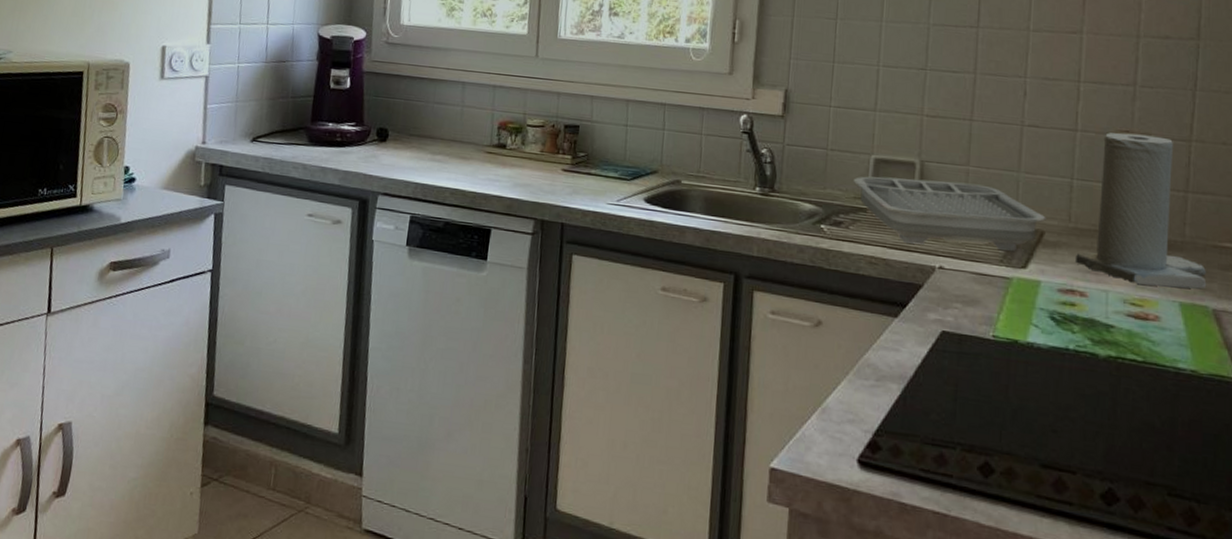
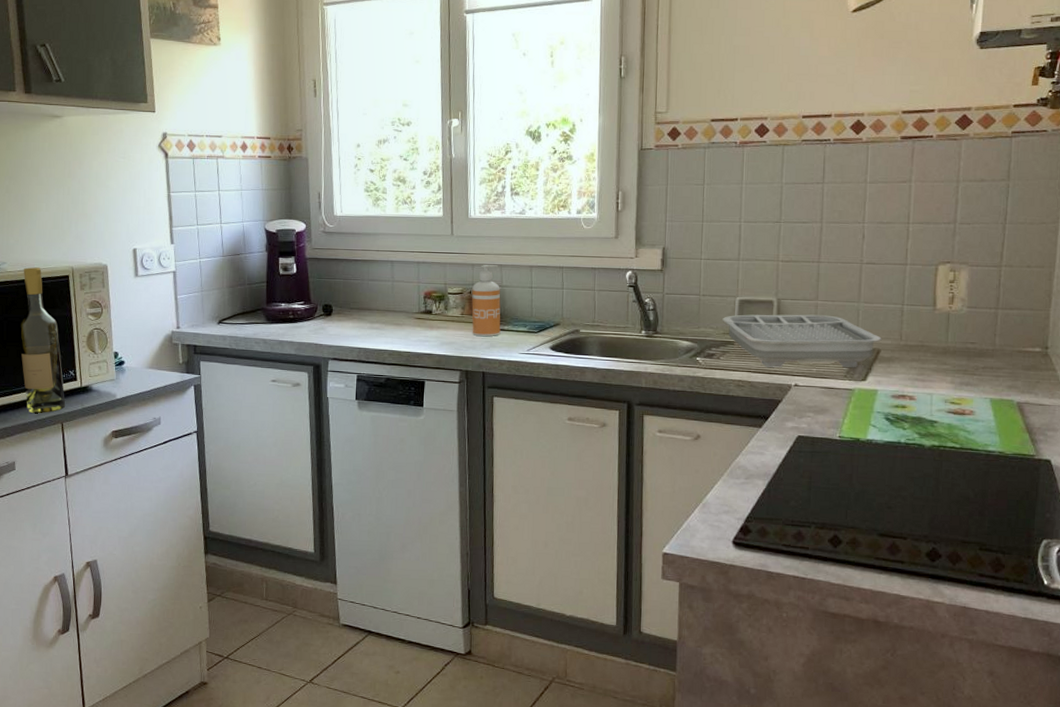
bottle: none [12,59,63,235] -> present [18,267,66,414]
soap dispenser: none [552,94,590,181] -> present [471,265,501,337]
paper towel: present [1074,132,1207,289] -> none [905,263,1013,387]

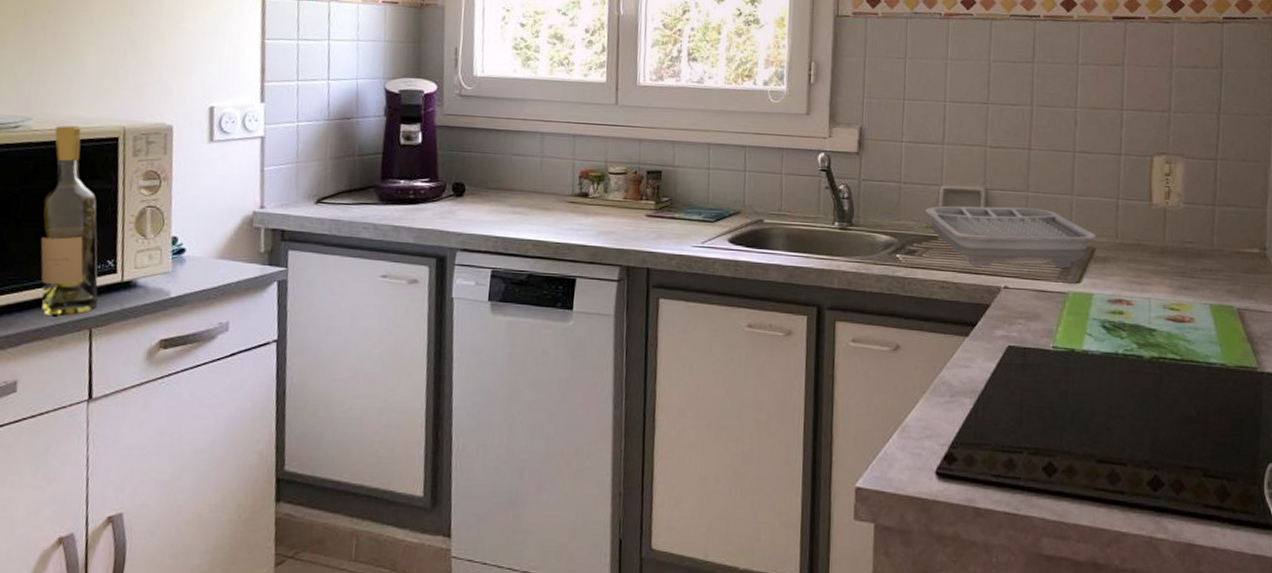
soap dispenser: present [471,265,501,337] -> none [636,140,672,226]

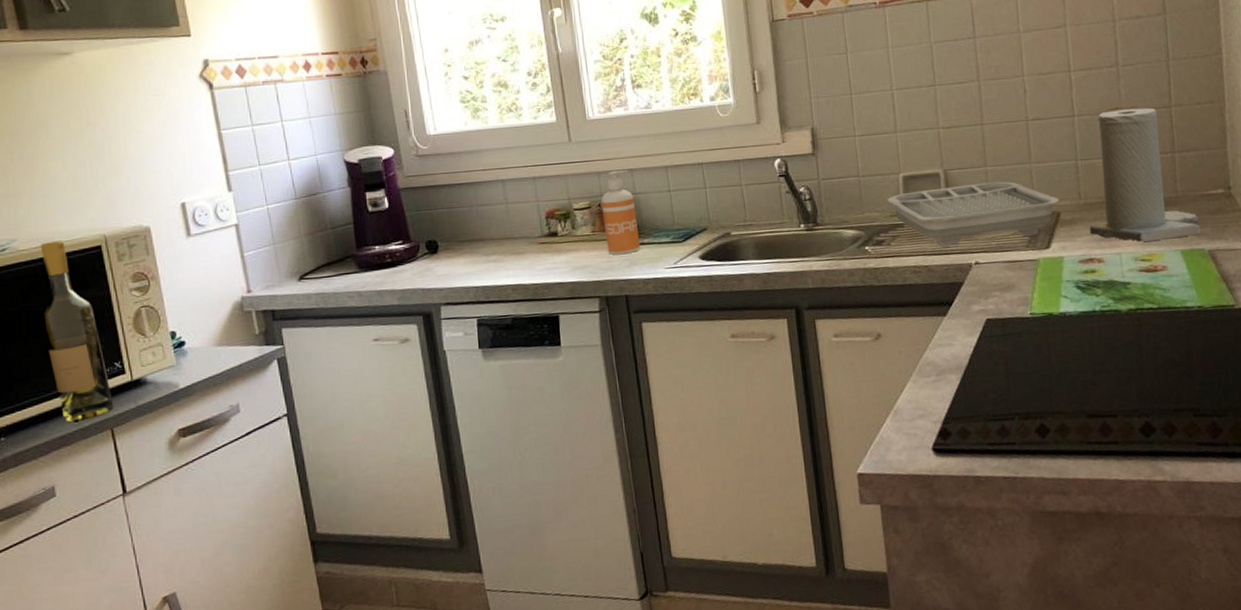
soap dispenser: none [636,140,672,226] -> present [601,170,641,255]
paper towel: none [1121,154,1232,292] -> present [1089,107,1201,243]

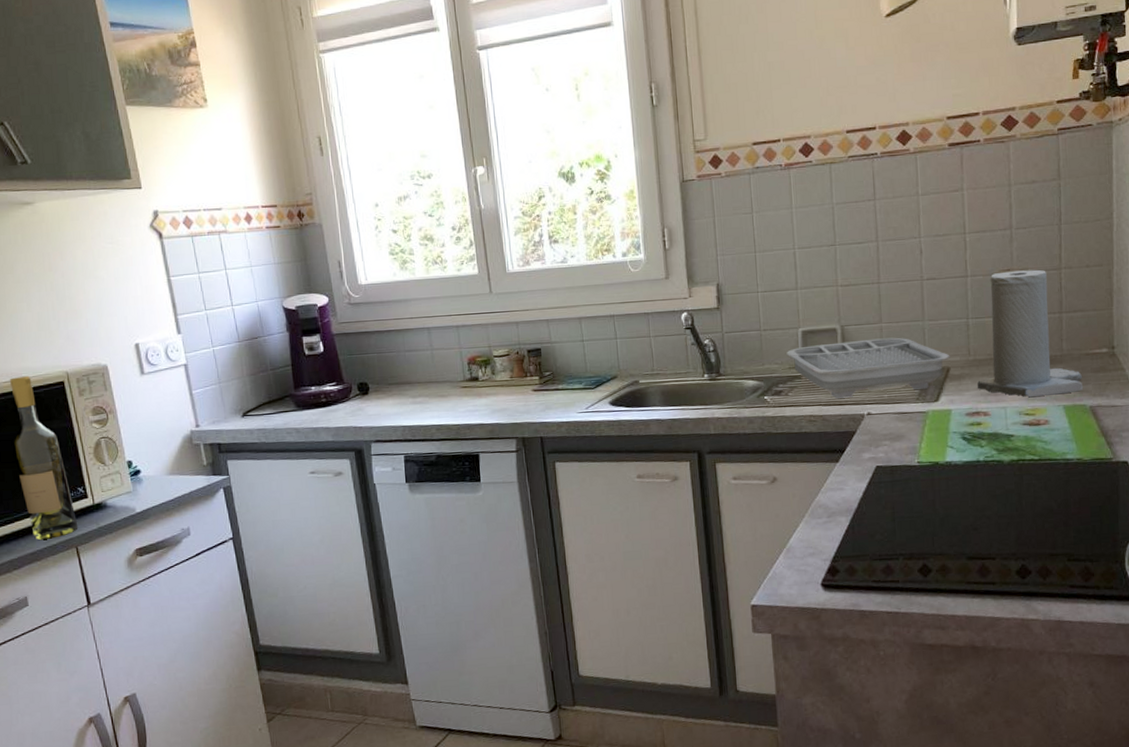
soap dispenser: present [601,170,641,255] -> none [519,321,555,400]

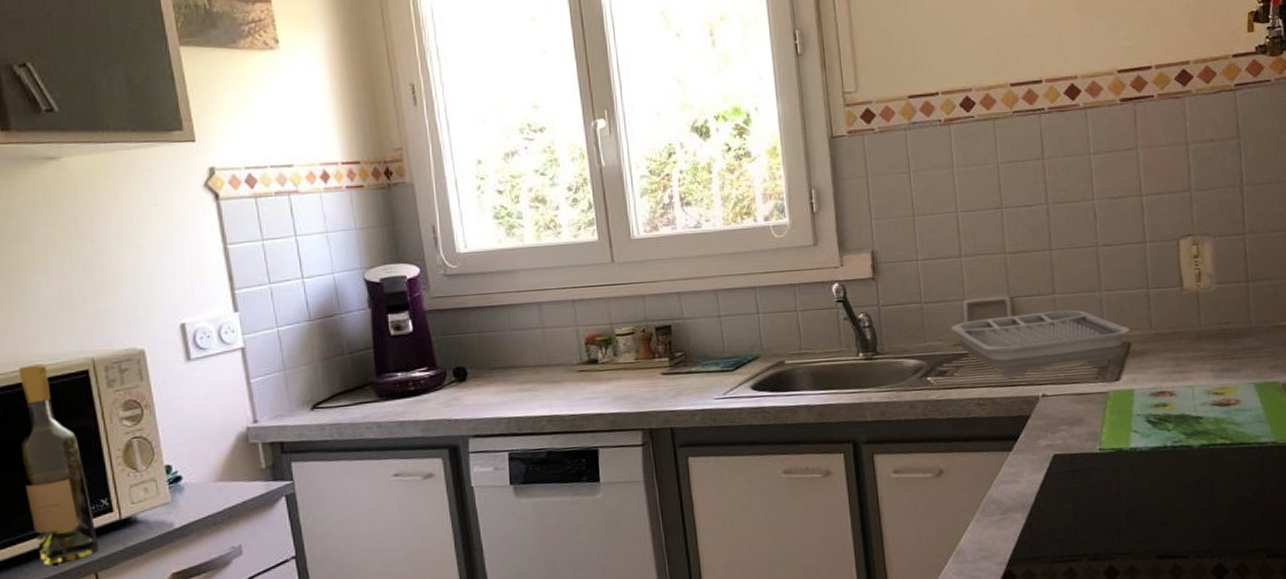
paper towel: present [977,269,1084,398] -> none [1161,234,1275,375]

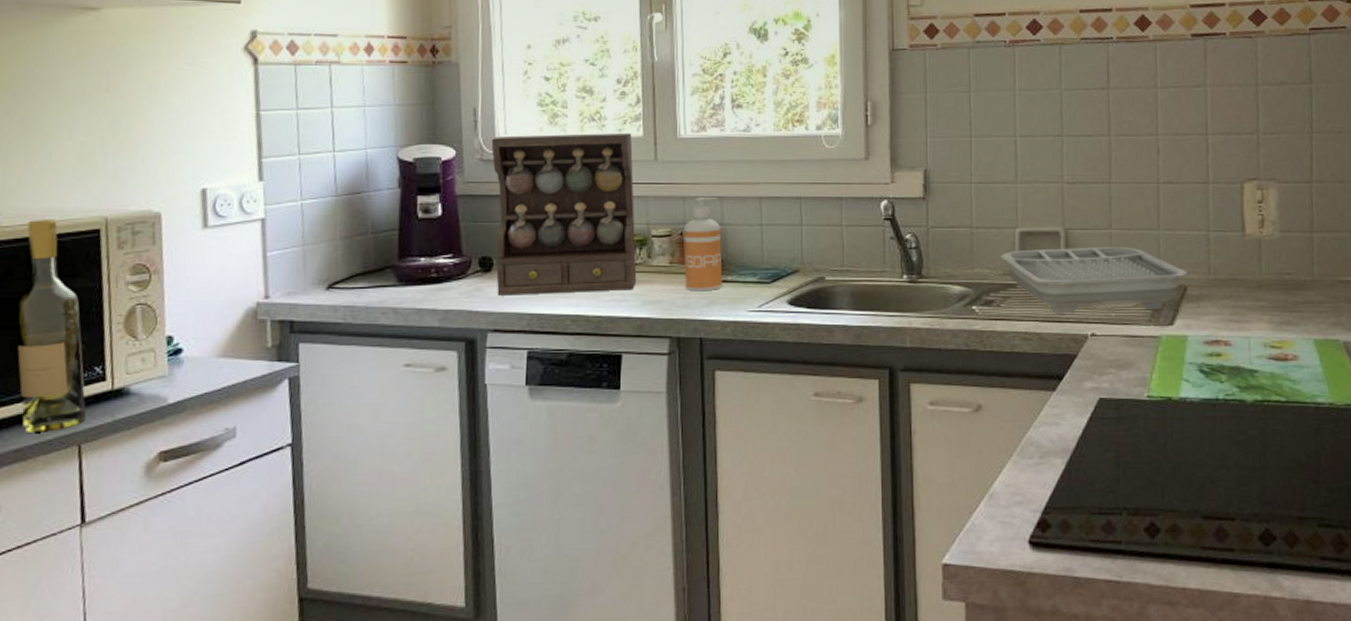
spice rack: none [453,238,606,403] -> present [491,132,637,296]
soap dispenser: none [646,293,688,385] -> present [683,197,723,292]

